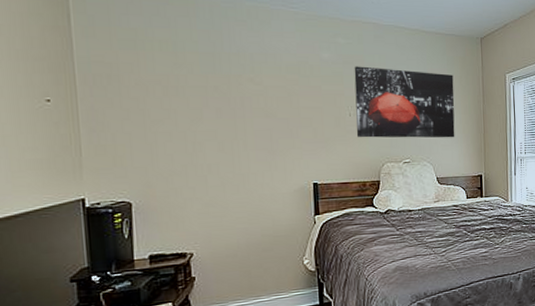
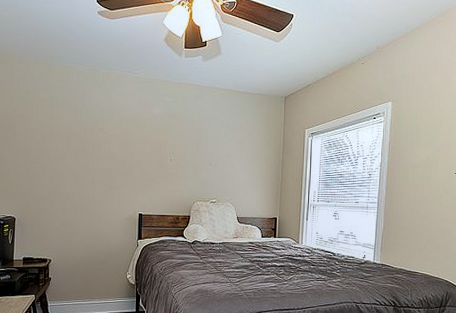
wall art: present [354,66,455,138] -> none [175,120,258,184]

